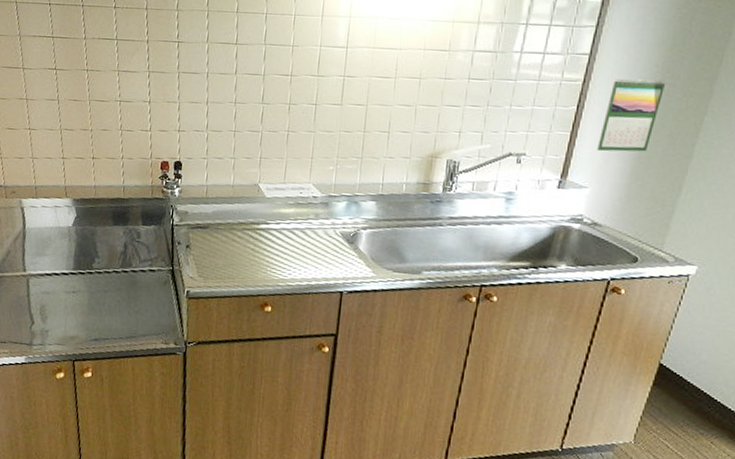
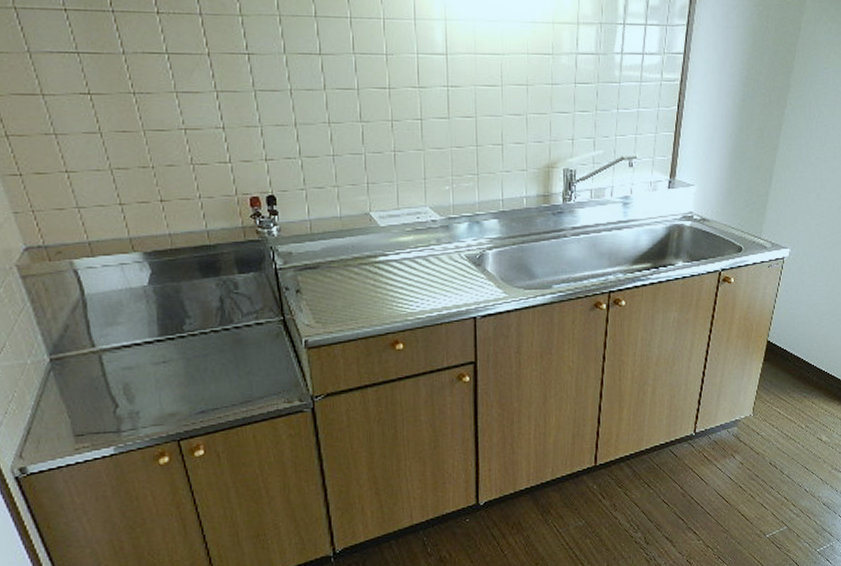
calendar: present [597,79,666,152] -> none [699,76,751,149]

